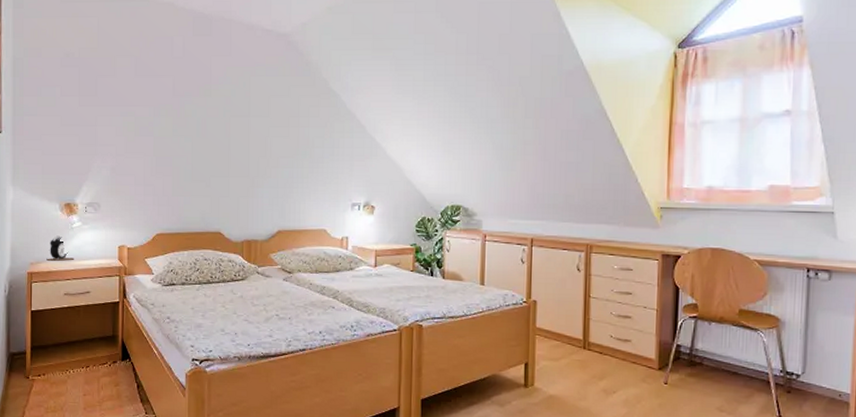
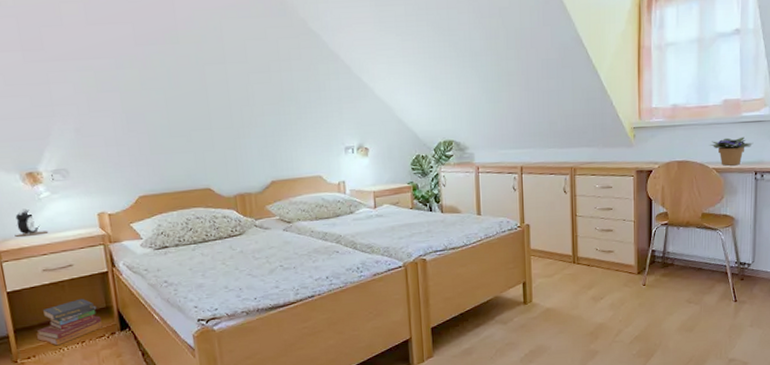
books: none [48,324,107,367] -> present [36,298,103,346]
potted flower: none [751,227,806,259] -> present [709,136,754,166]

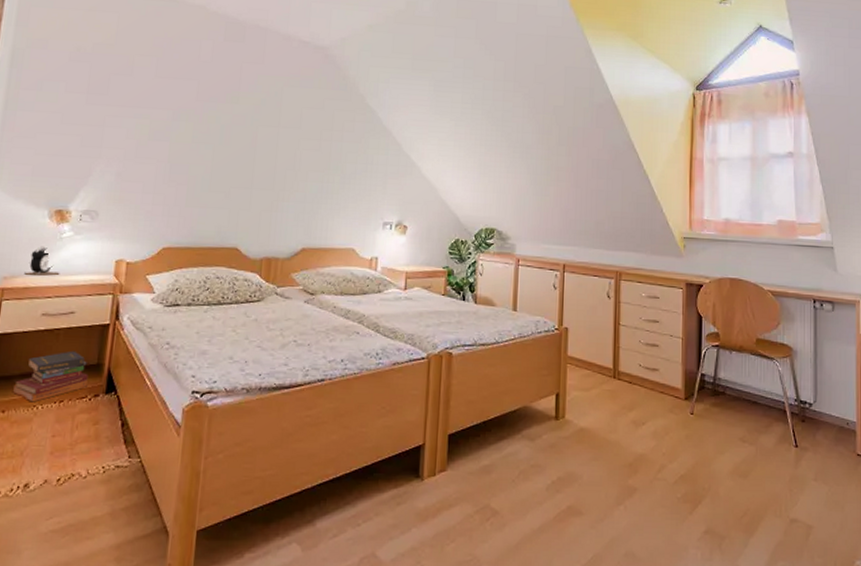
potted flower: present [709,136,754,166] -> none [764,259,811,290]

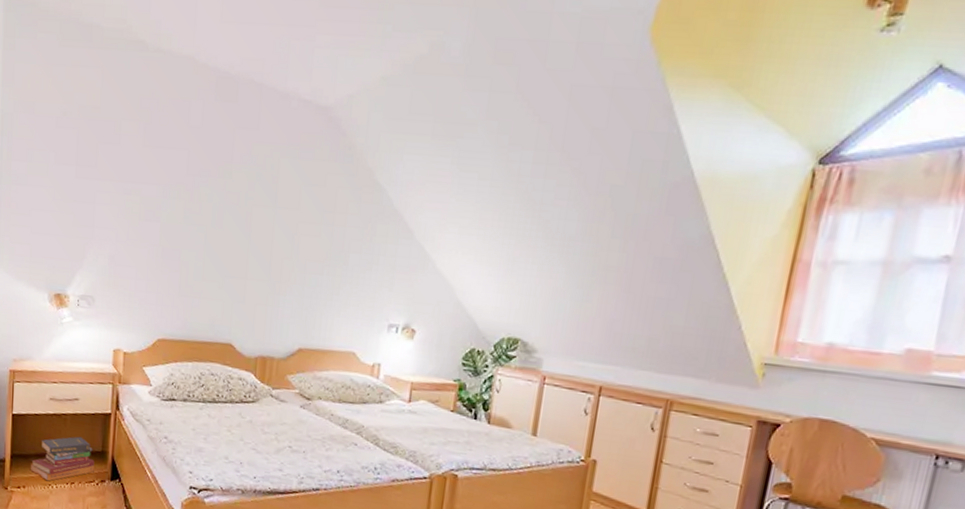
alarm clock: present [24,246,59,277] -> none [31,330,62,362]

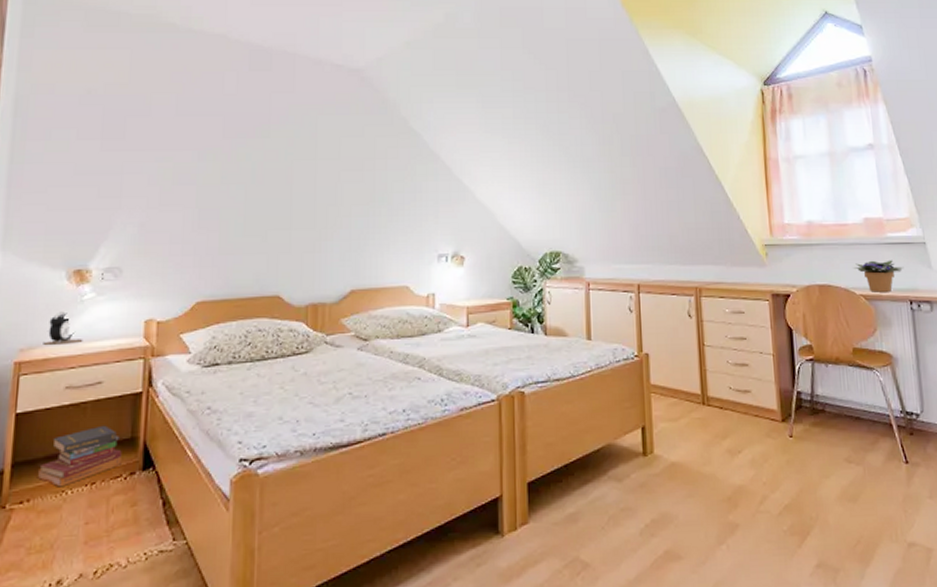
alarm clock: none [31,330,62,362] -> present [43,311,82,346]
potted flower: none [872,400,942,441] -> present [853,260,904,292]

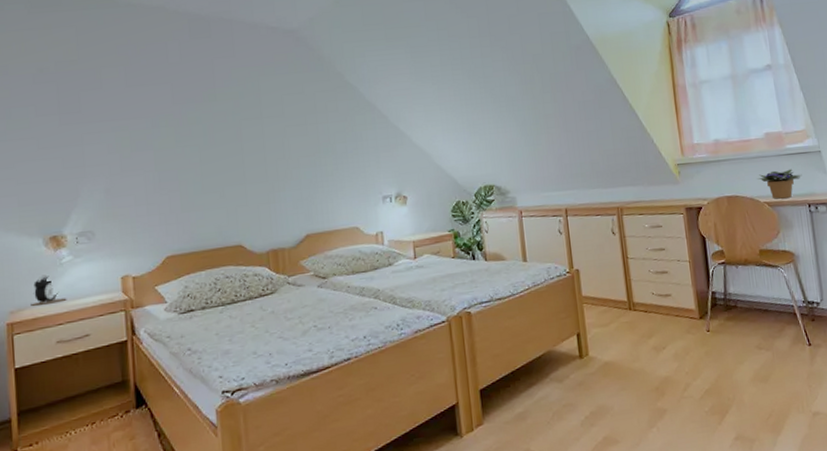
books: present [36,425,122,488] -> none [41,372,116,429]

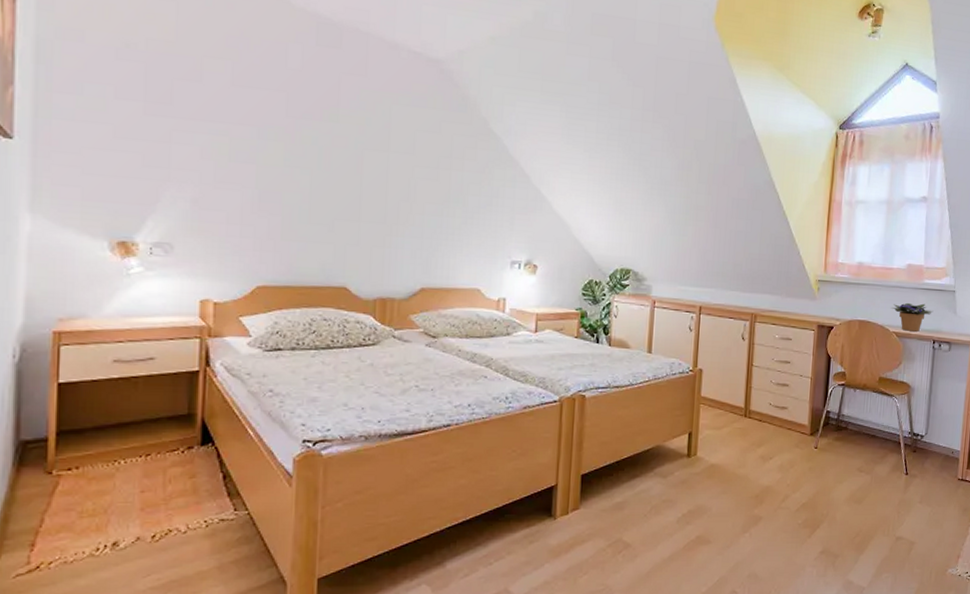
alarm clock: present [30,275,66,307] -> none [85,283,130,319]

